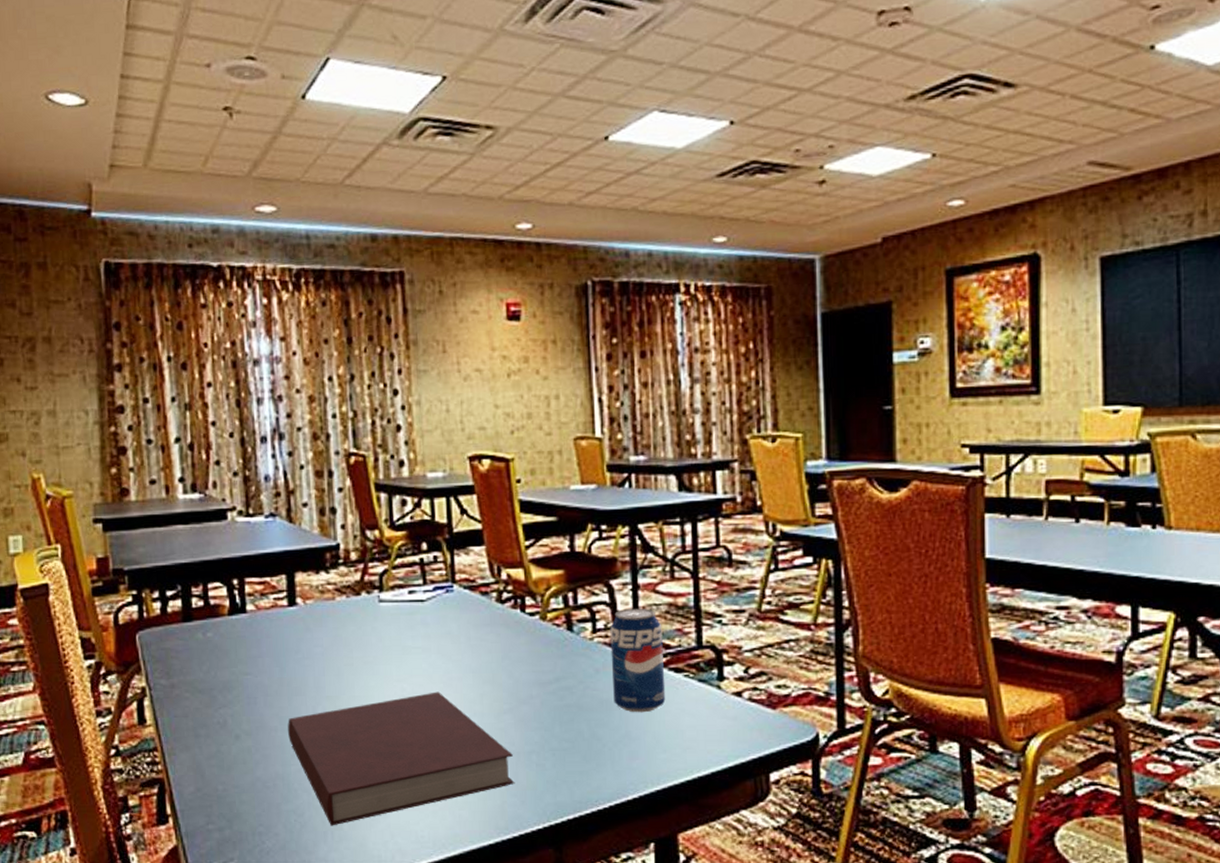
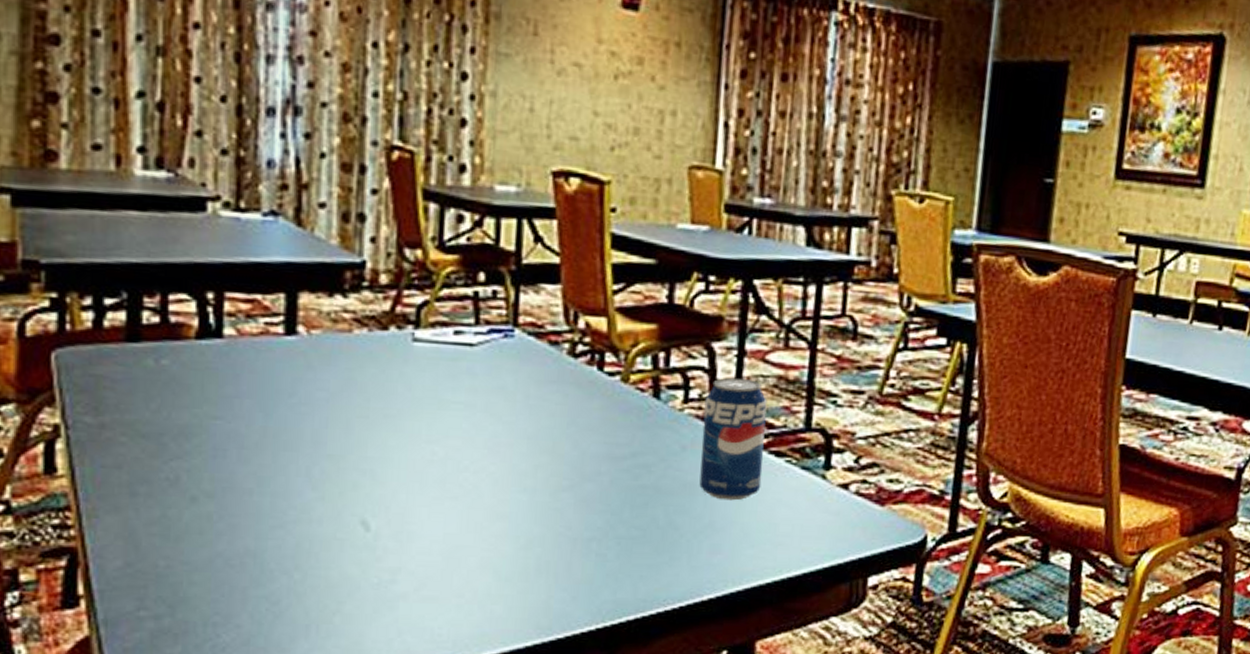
notebook: present [288,691,515,826] -> none [268,458,568,618]

